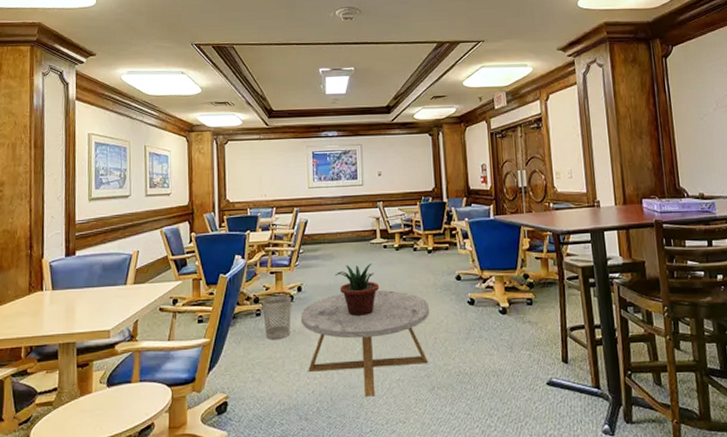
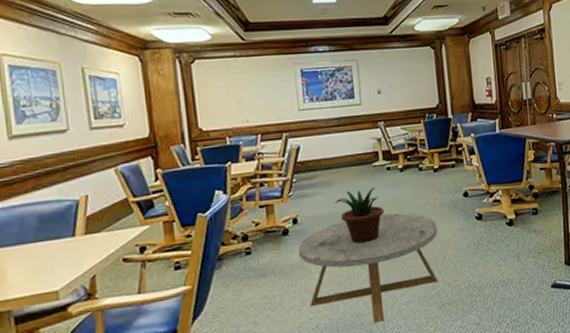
wastebasket: present [262,295,292,339] -> none [251,229,288,278]

